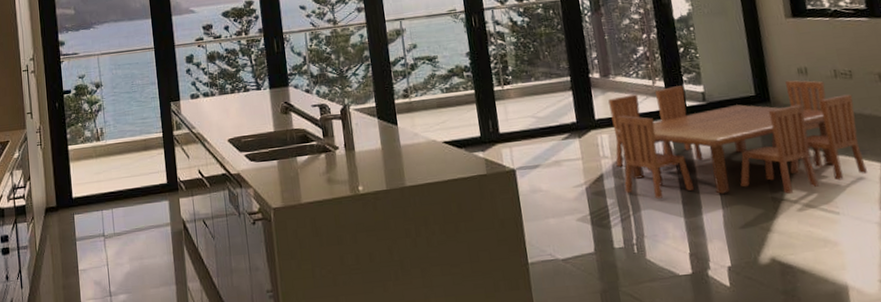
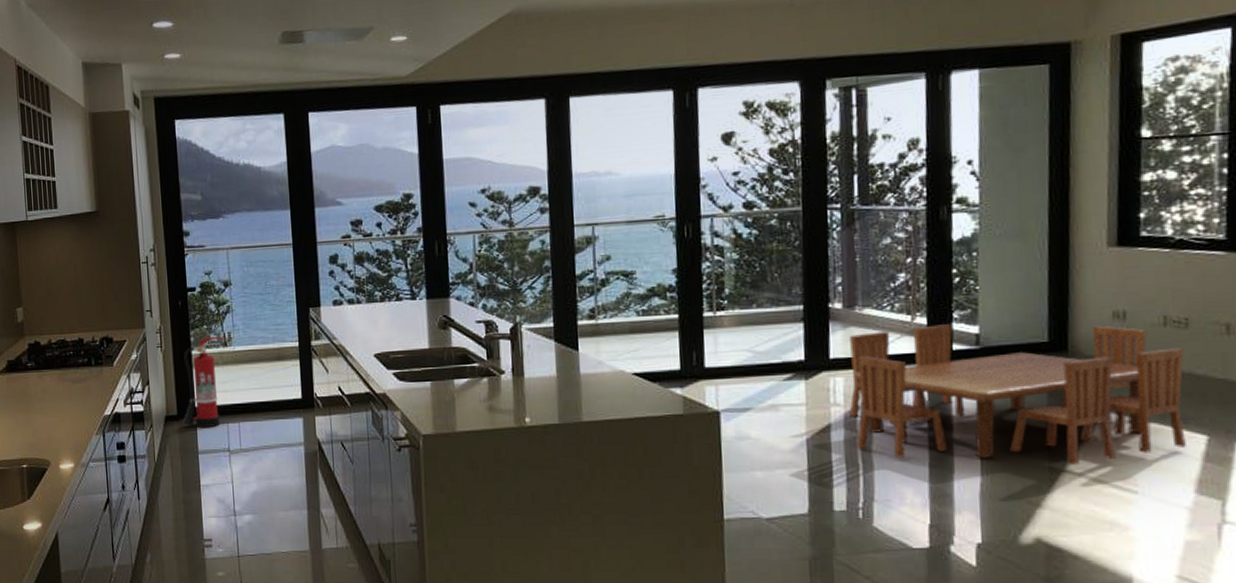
fire extinguisher: none [61,132,96,217] -> present [183,336,223,428]

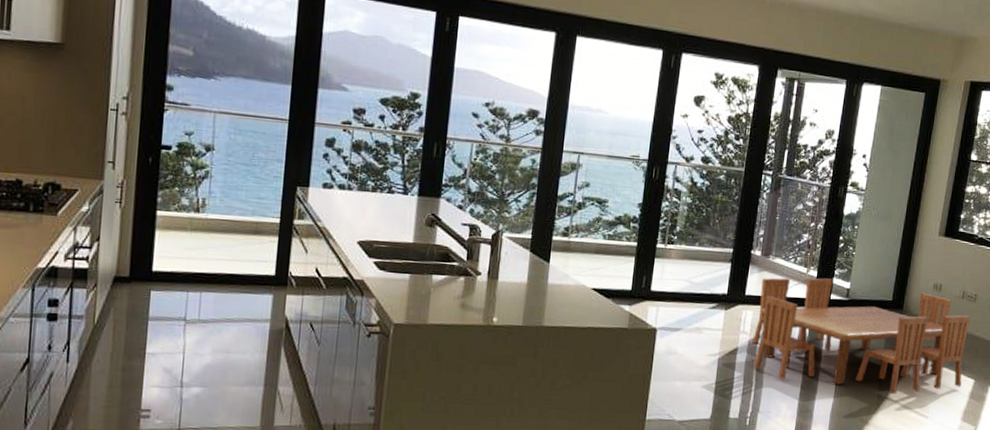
fire extinguisher: present [183,336,223,428] -> none [134,200,196,295]

